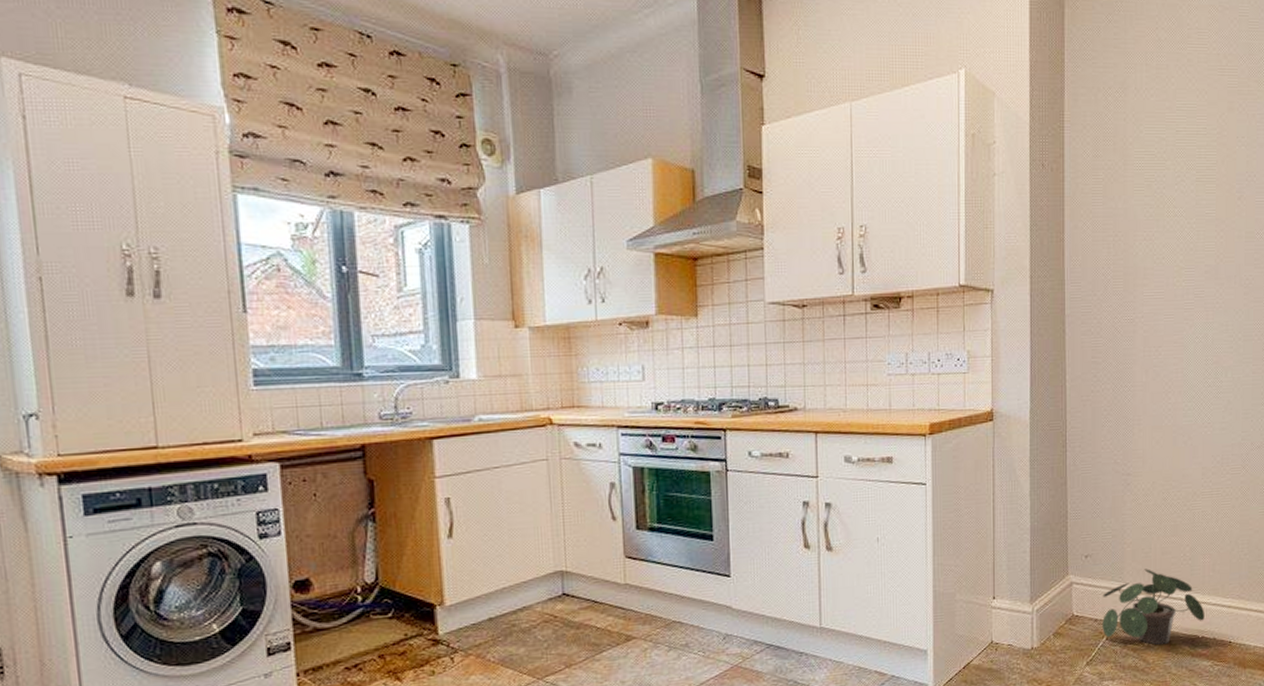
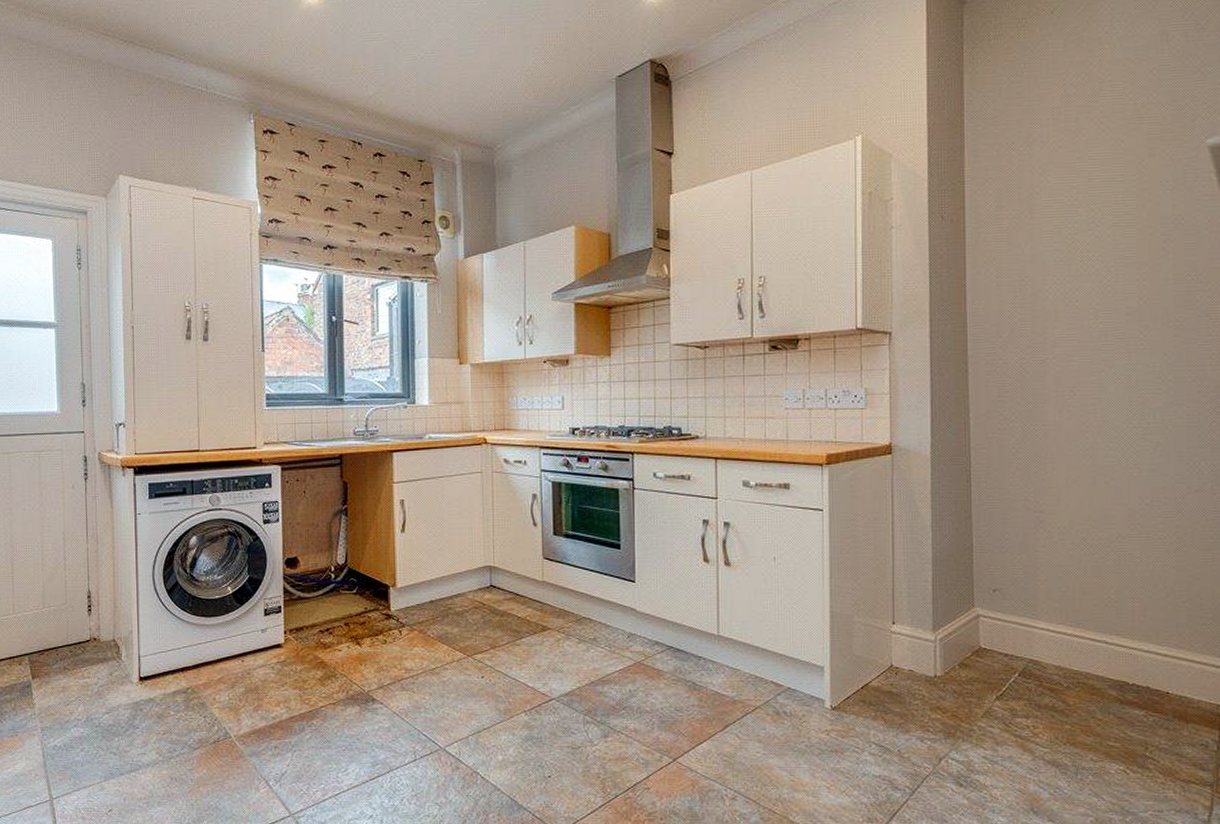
potted plant: present [1102,569,1205,645] -> none [1014,608,1135,688]

